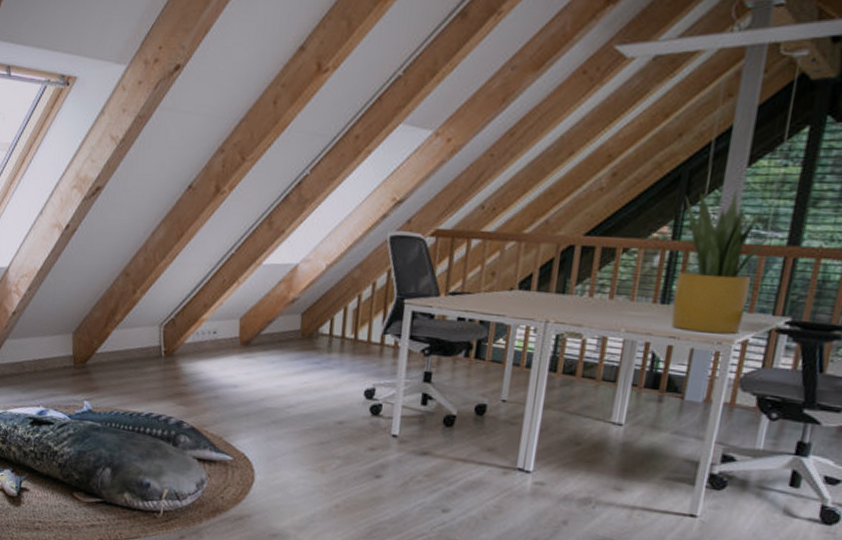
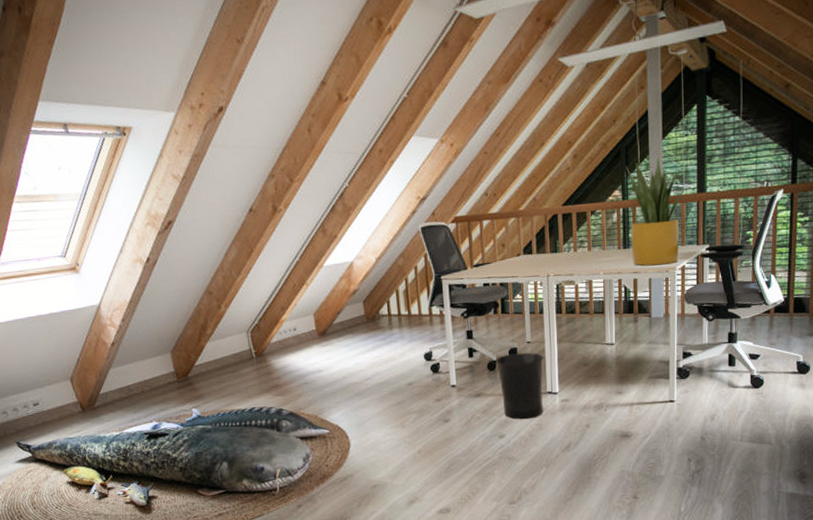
waste bin: none [454,410,521,497] -> present [495,352,544,419]

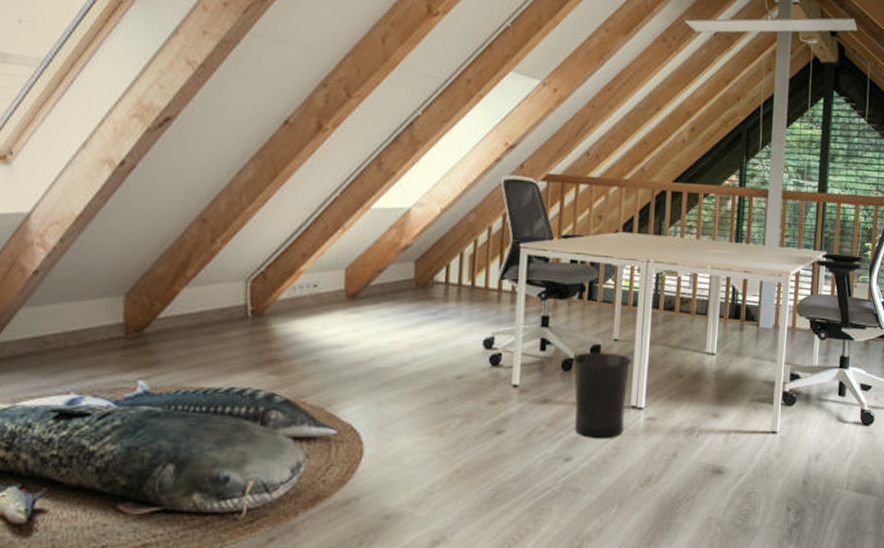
planter: present [626,157,688,266] -> none [744,145,809,268]

